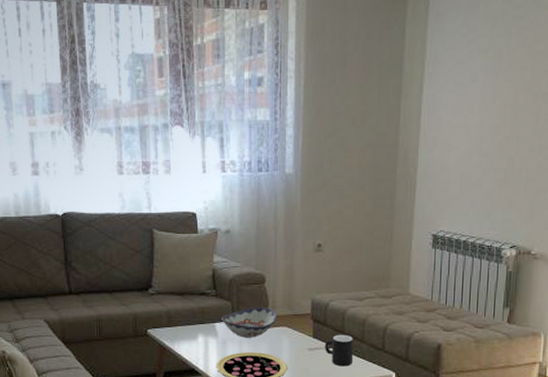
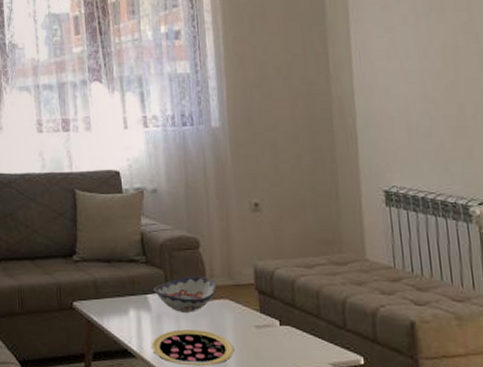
mug: present [325,334,354,367] -> none [275,308,311,349]

